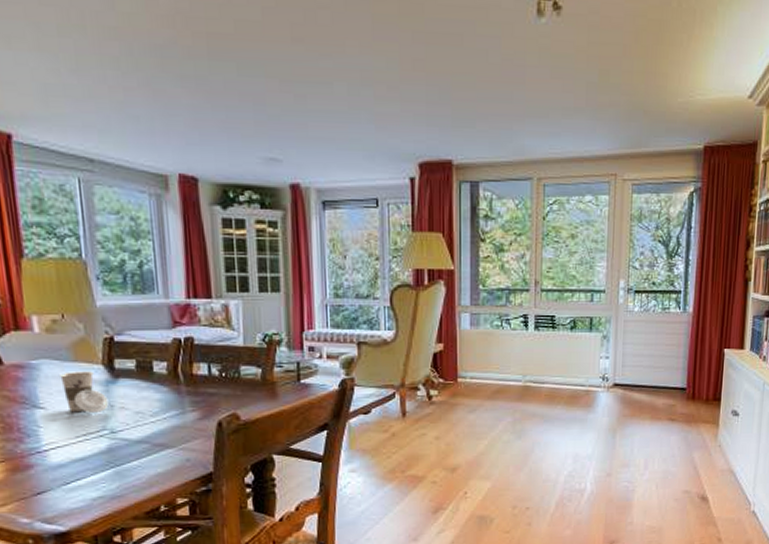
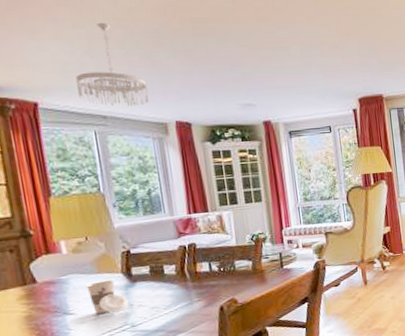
chandelier: none [58,30,148,149] -> present [76,22,150,107]

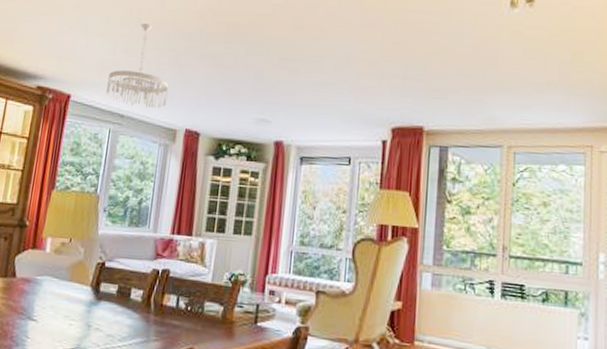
cup: present [86,279,129,314] -> none [54,289,88,332]

